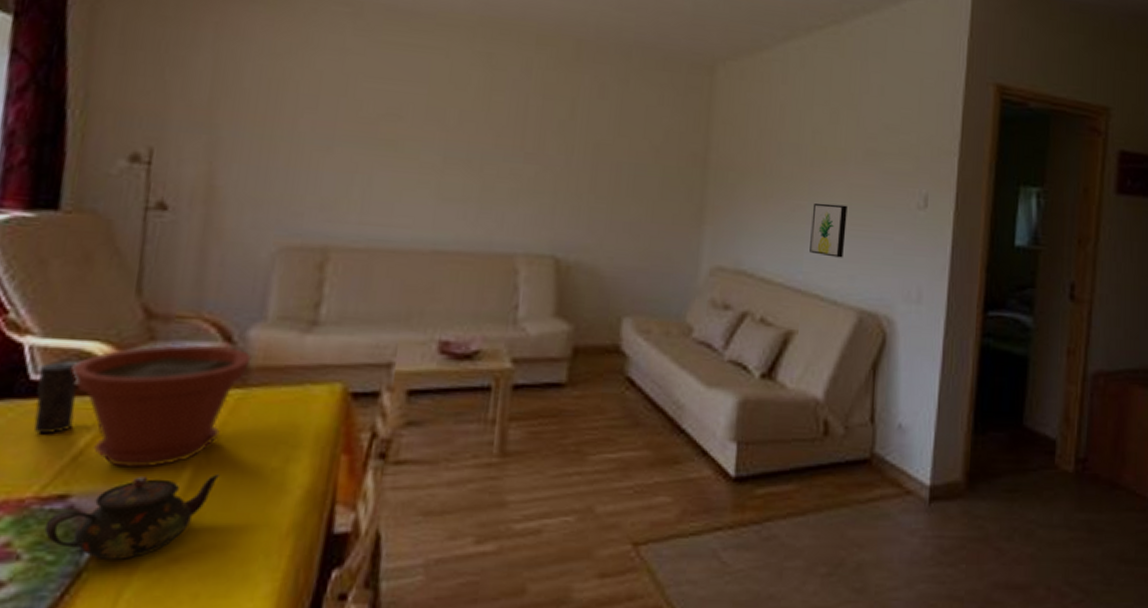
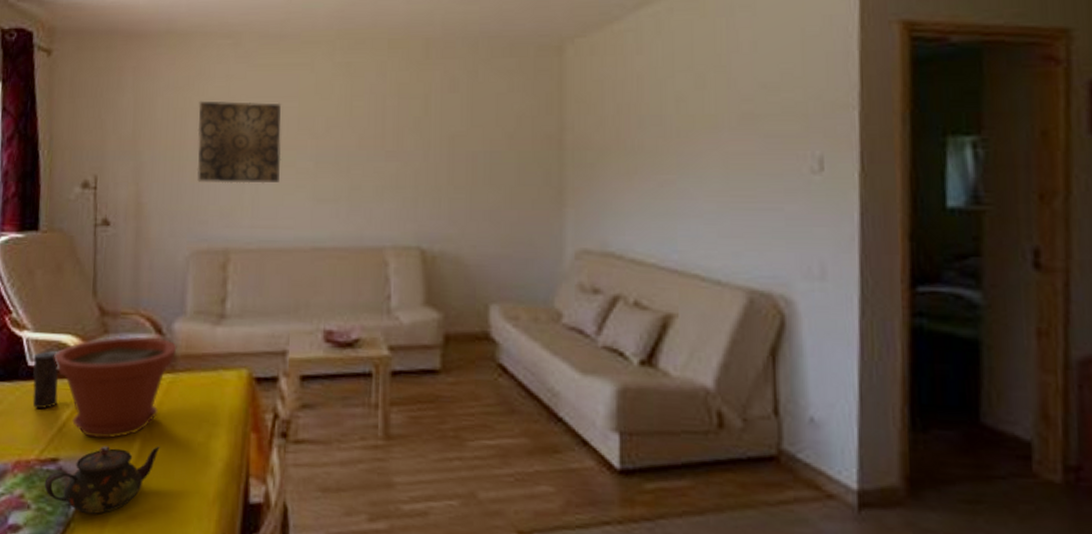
wall art: none [293,73,407,176] -> present [197,101,281,184]
wall art: present [810,203,848,258] -> none [683,175,725,234]

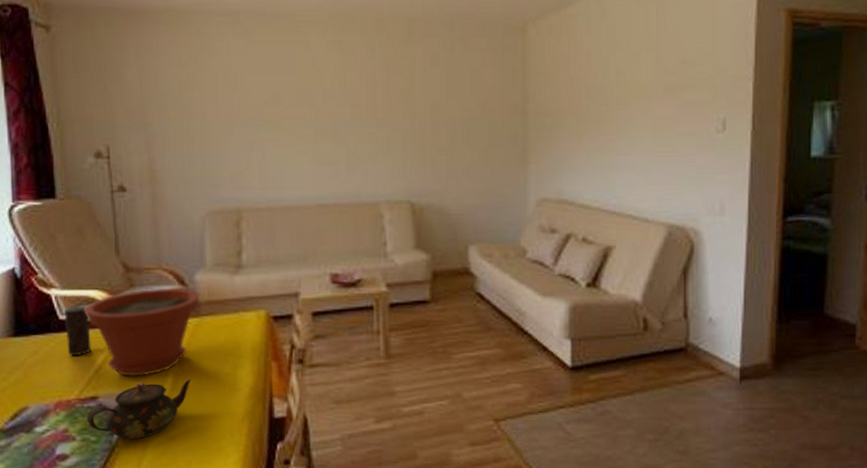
wall art: present [197,101,281,184] -> none [203,75,284,151]

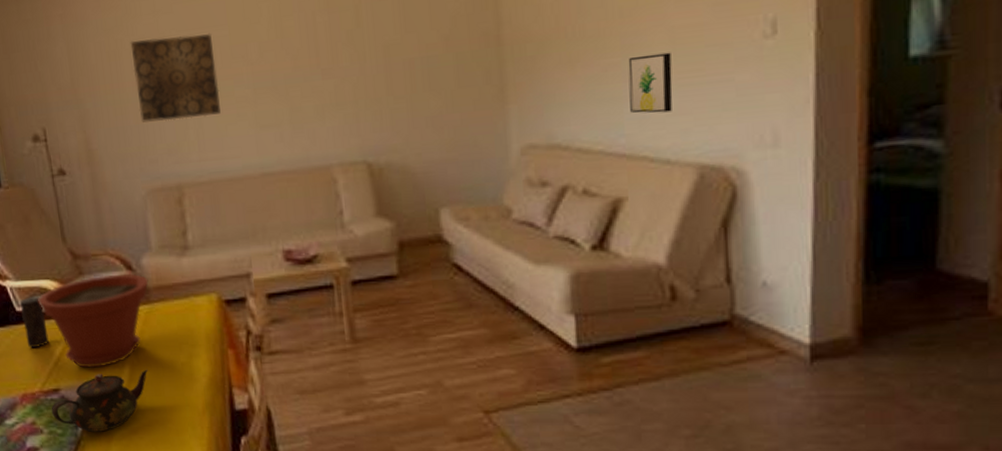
wall art: none [203,75,284,151] -> present [130,32,221,122]
wall art: none [621,135,652,182] -> present [628,52,673,114]

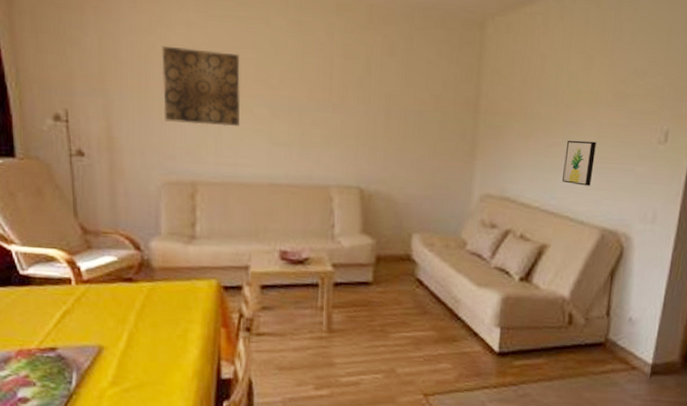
candle: present [19,296,49,347] -> none [24,262,51,309]
plant pot: present [38,273,149,368] -> none [43,252,155,332]
teapot: present [51,369,148,432] -> none [46,338,145,389]

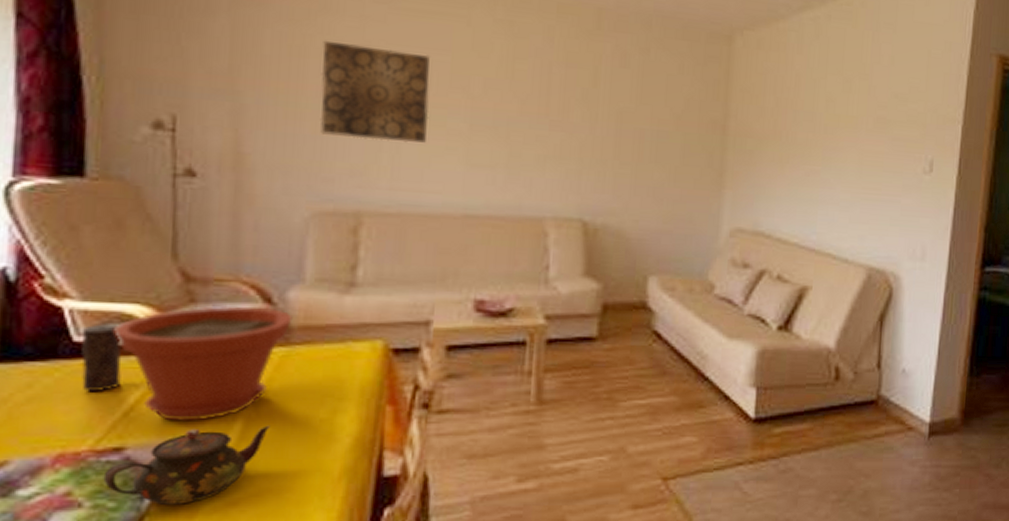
candle: none [24,262,51,309] -> present [80,324,122,391]
plant pot: none [43,252,155,332] -> present [114,306,293,421]
teapot: none [46,338,145,389] -> present [103,425,270,505]
wall art: present [562,140,597,186] -> none [823,168,859,220]

